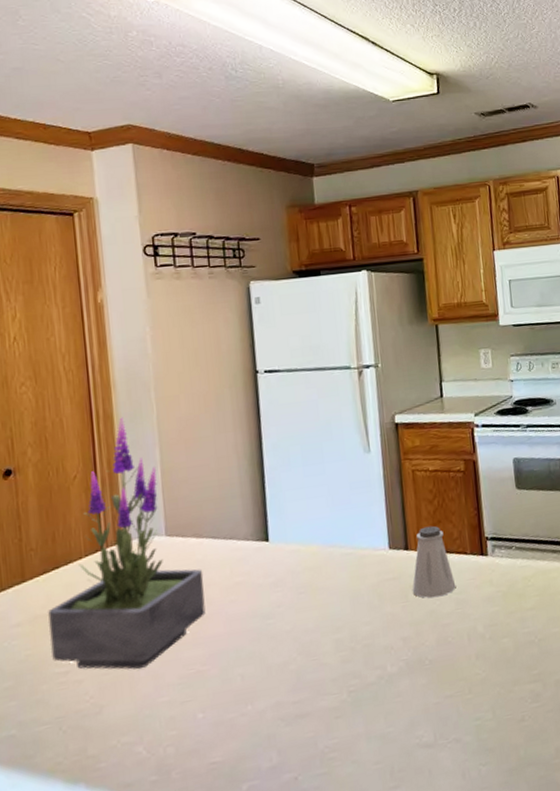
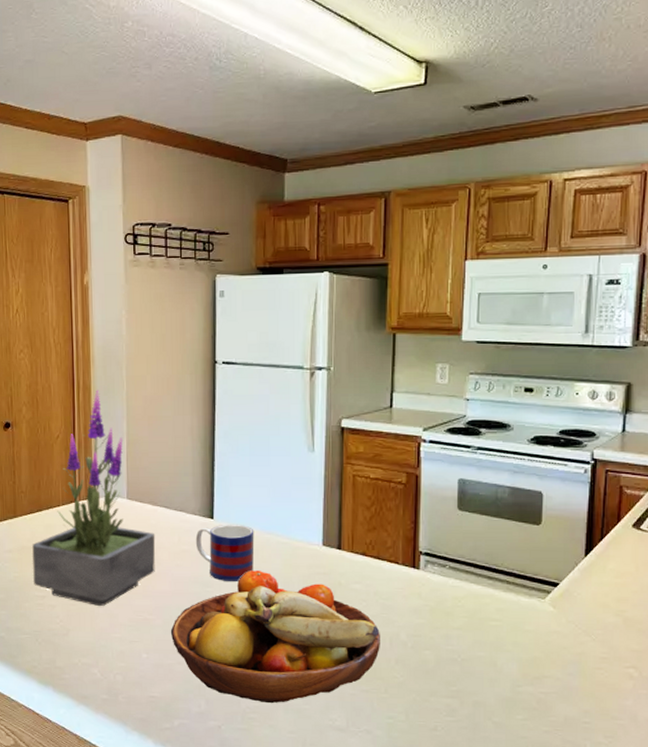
fruit bowl: none [229,589,459,739] -> present [170,570,380,704]
mug: none [250,542,319,609] -> present [195,524,255,581]
saltshaker: present [412,525,456,599] -> none [340,531,384,599]

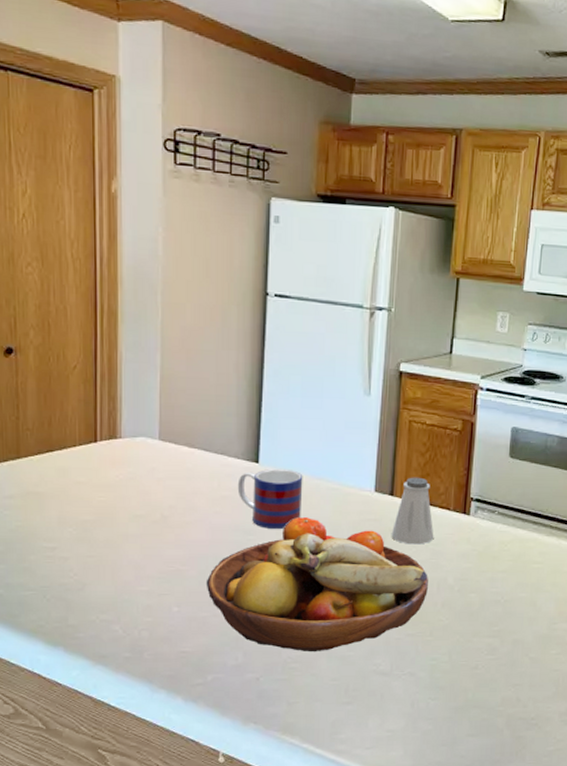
potted plant: present [32,390,156,607] -> none [40,316,192,558]
saltshaker: none [340,531,384,599] -> present [391,477,434,545]

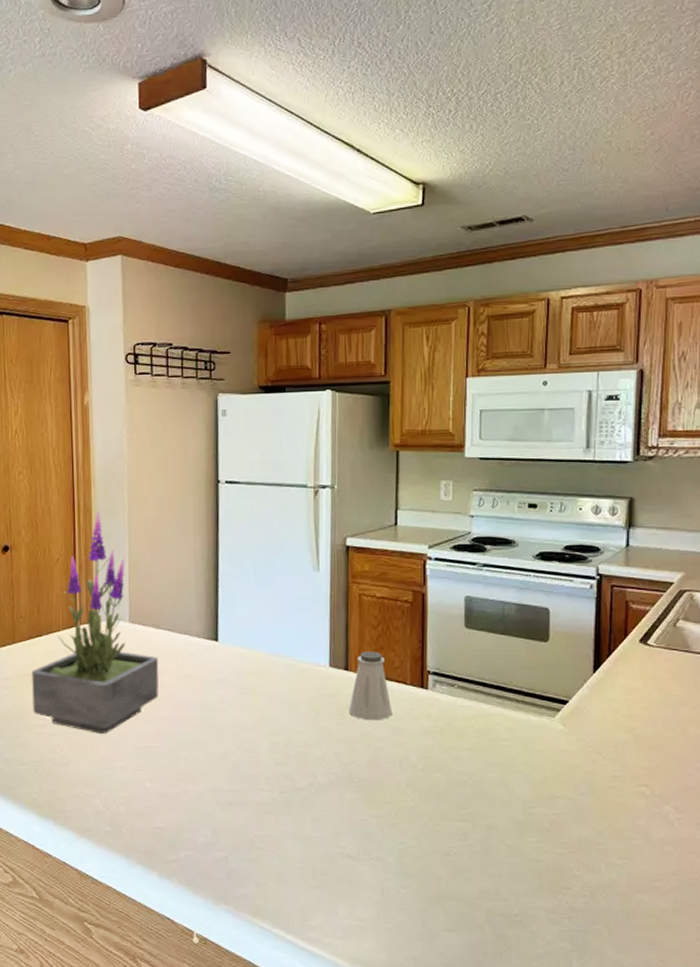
potted plant: none [40,316,192,558] -> present [32,511,159,735]
fruit bowl: present [206,517,428,652] -> none [175,694,390,832]
mug: present [237,468,303,529] -> none [199,646,260,705]

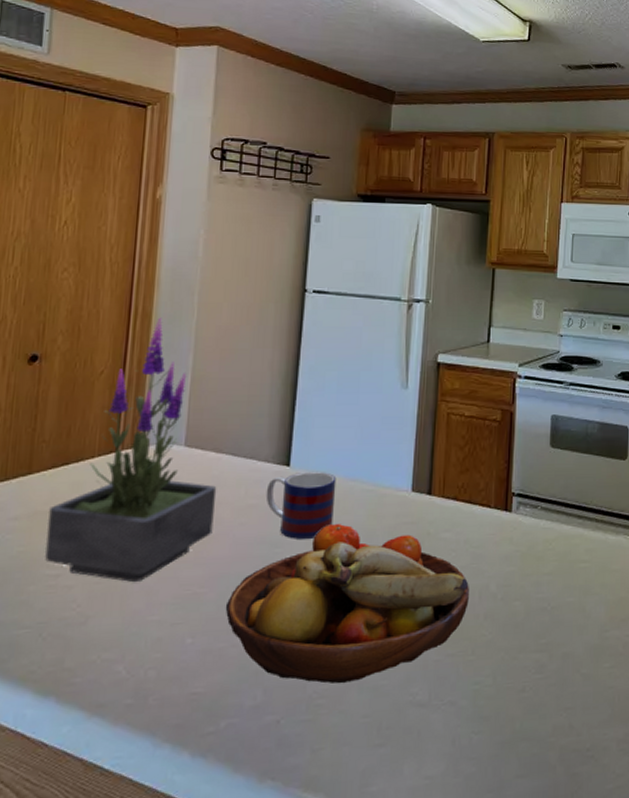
fruit bowl: none [175,694,390,832] -> present [225,524,469,684]
mug: none [199,646,260,705] -> present [265,471,337,539]
saltshaker: present [348,651,393,721] -> none [429,473,475,549]

